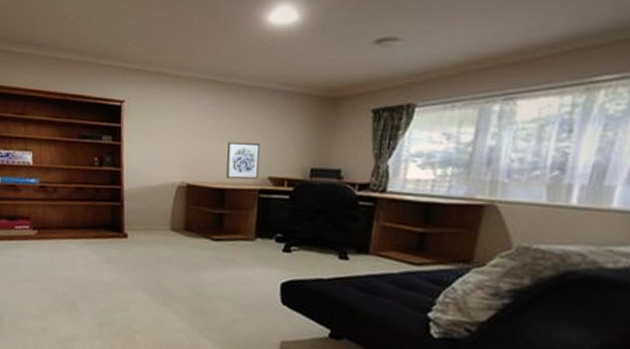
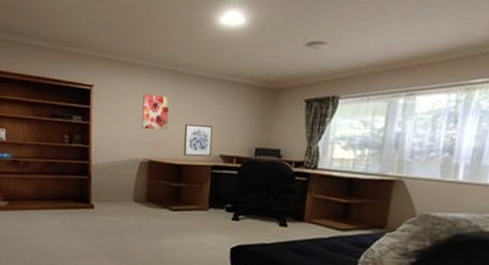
wall art: none [178,109,210,150] -> present [141,94,169,131]

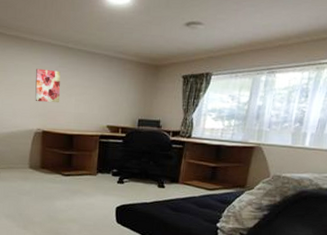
wall art: present [183,123,214,157] -> none [74,97,101,127]

